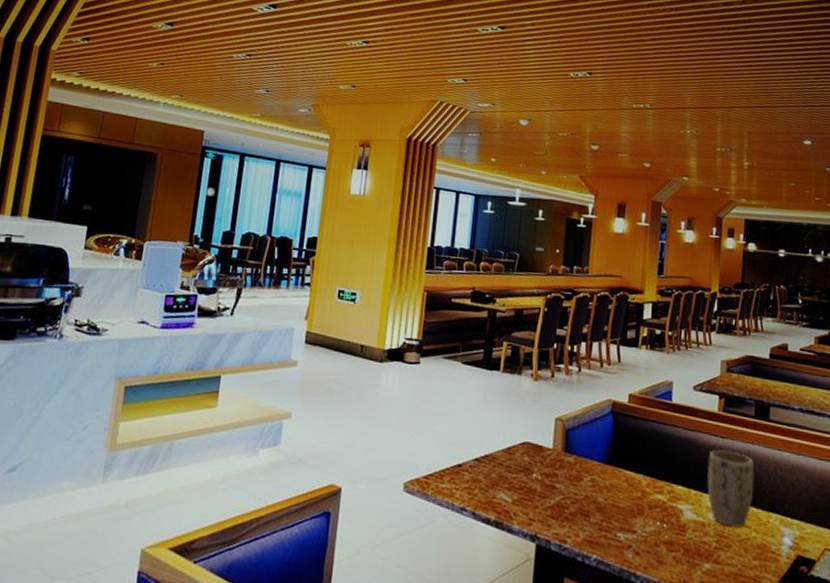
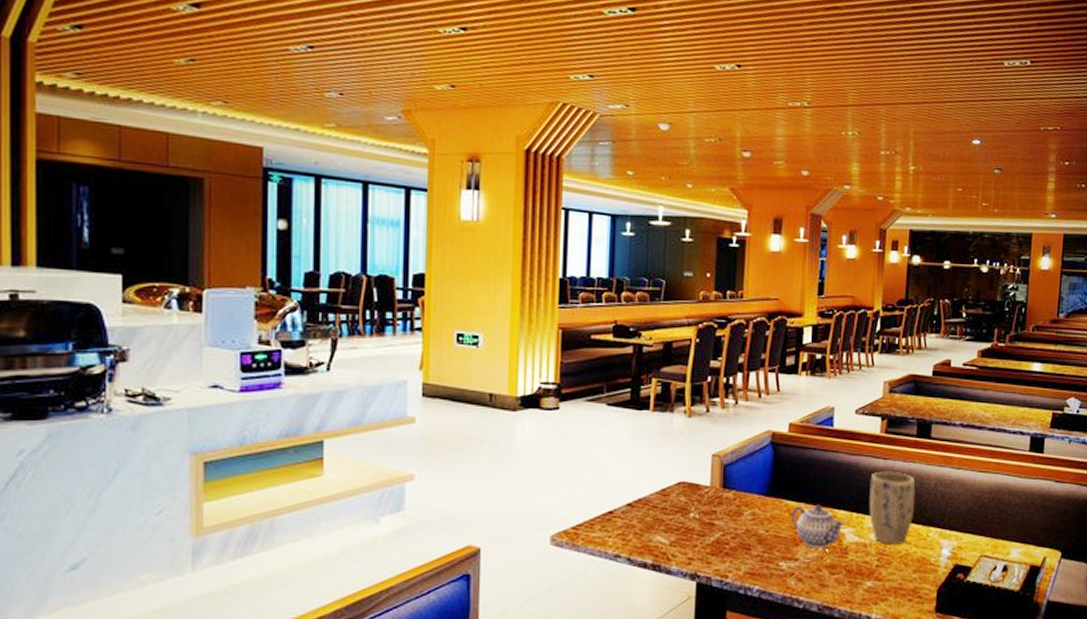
teapot: none [630,477,683,523] -> present [792,504,845,549]

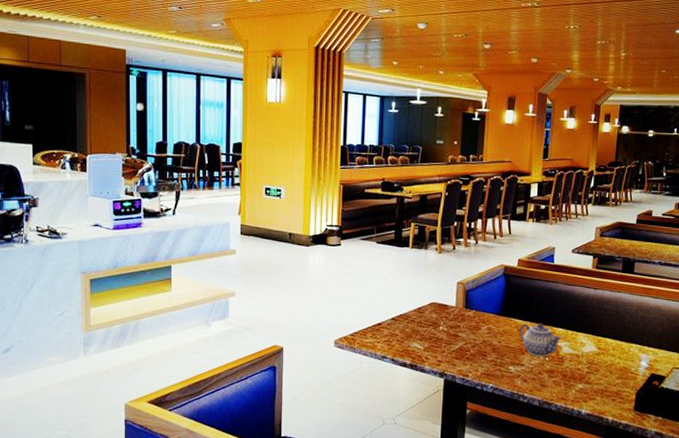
plant pot: present [869,471,916,545] -> none [581,298,620,356]

